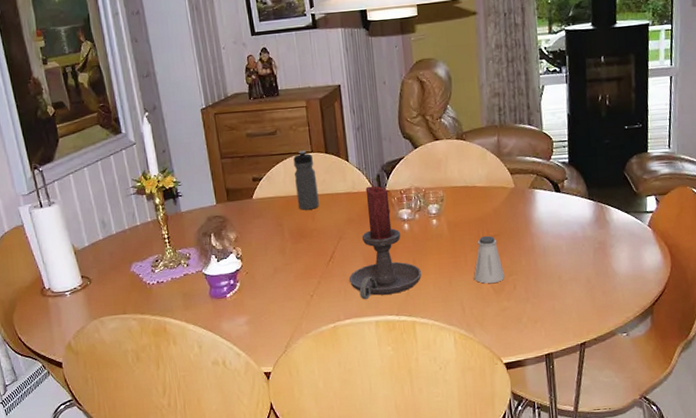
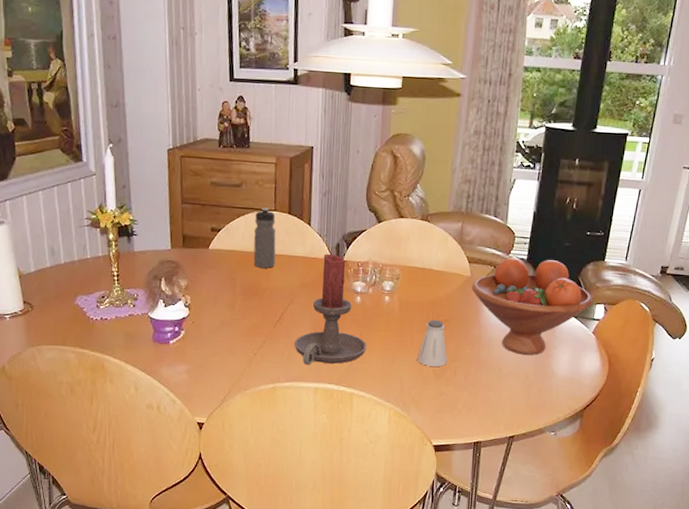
fruit bowl: none [517,159,643,258] -> present [471,257,593,355]

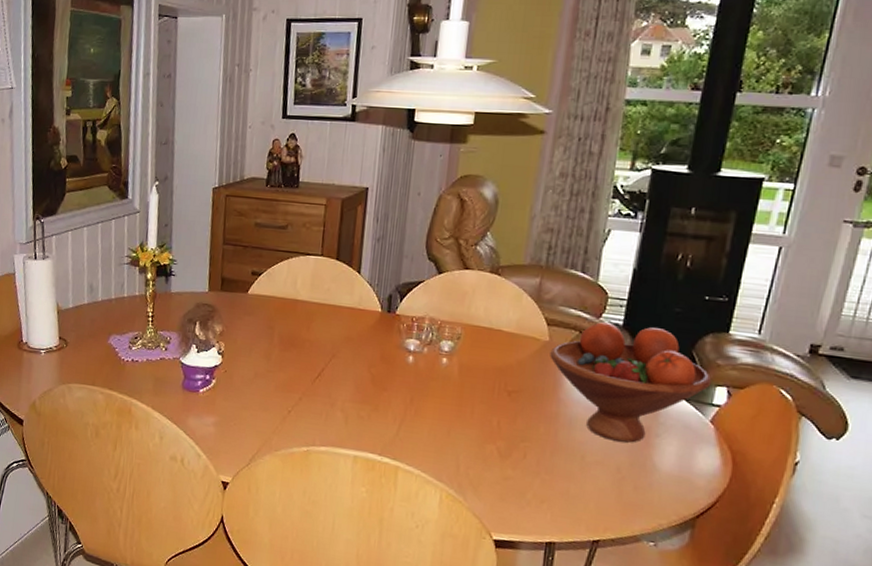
water bottle: present [253,207,276,268] -> none [294,252,322,318]
candle holder: present [294,253,367,366] -> none [333,305,418,431]
saltshaker: present [417,319,447,367] -> none [478,388,516,446]

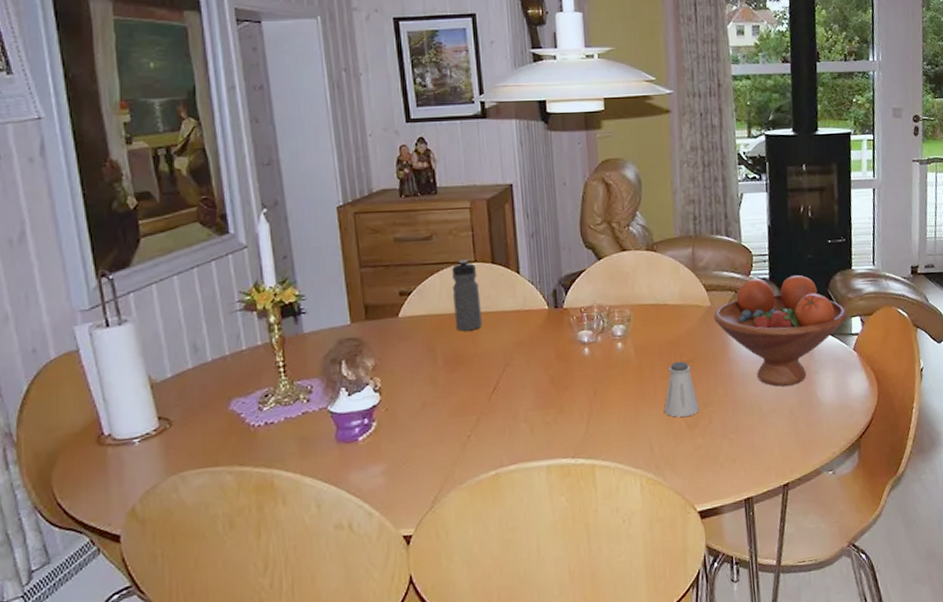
water bottle: none [294,252,322,318] -> present [452,259,482,331]
saltshaker: none [478,388,516,446] -> present [664,361,699,418]

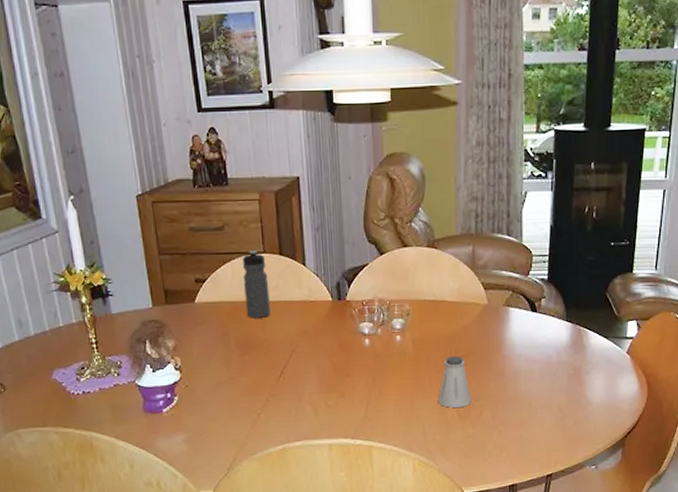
fruit bowl: present [713,275,848,387] -> none [490,277,624,385]

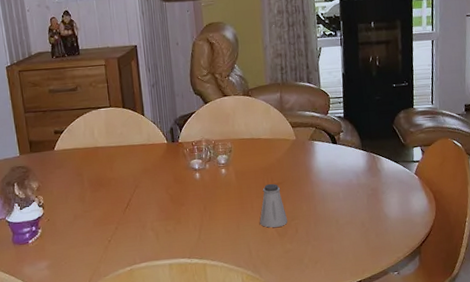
water bottle: present [243,250,270,318] -> none [93,105,117,161]

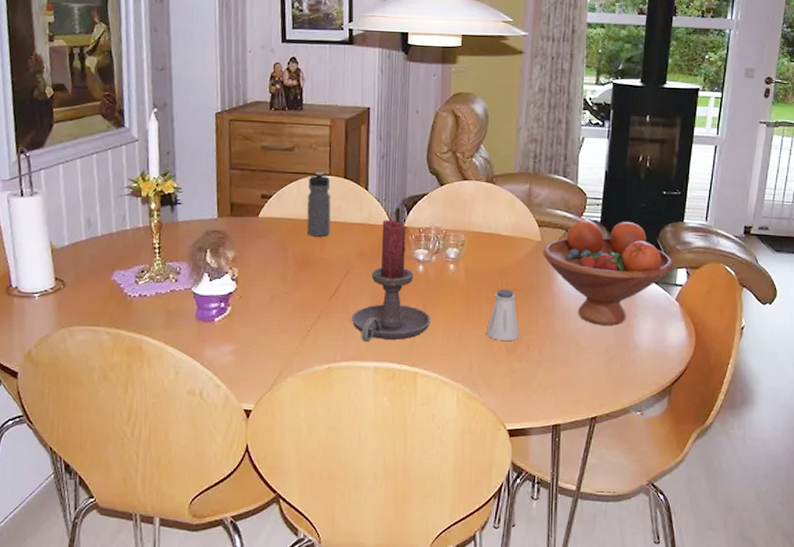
water bottle: none [93,105,117,161] -> present [306,172,331,237]
candle holder: none [144,138,212,244] -> present [351,220,432,343]
fruit bowl: none [298,113,410,204] -> present [543,219,674,326]

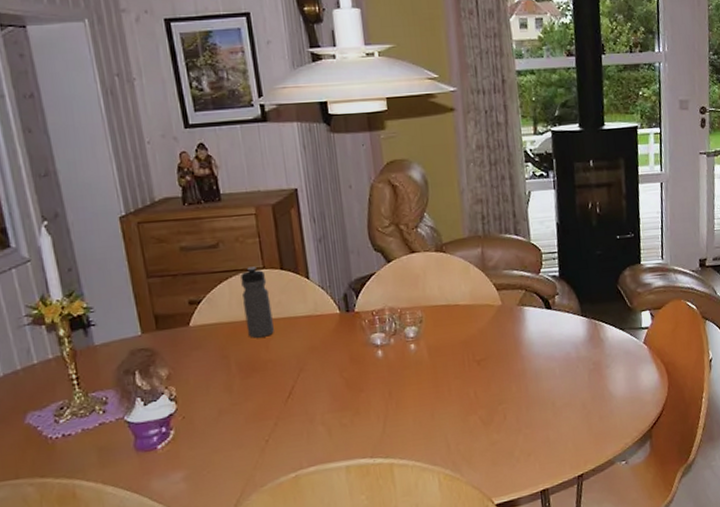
candle holder: present [351,220,432,343] -> none [312,306,400,442]
saltshaker: present [487,288,519,342] -> none [459,360,493,415]
fruit bowl: present [543,219,674,326] -> none [505,271,638,382]

